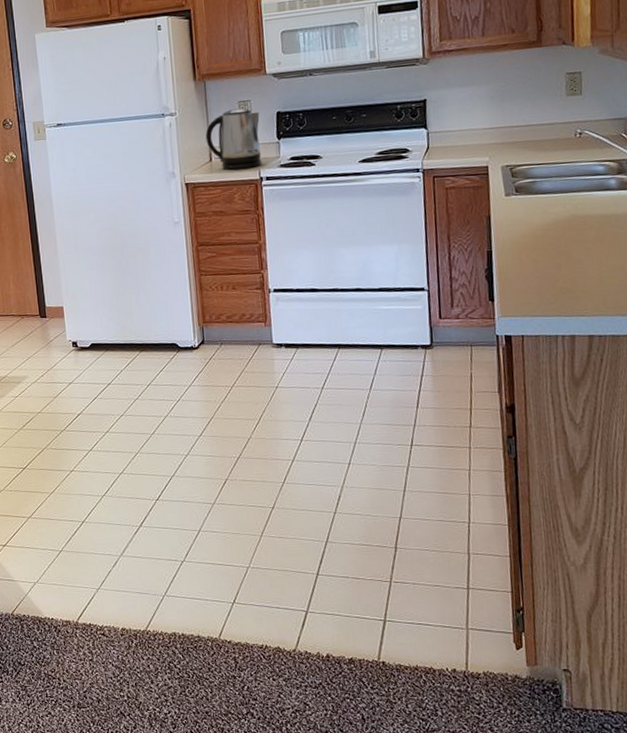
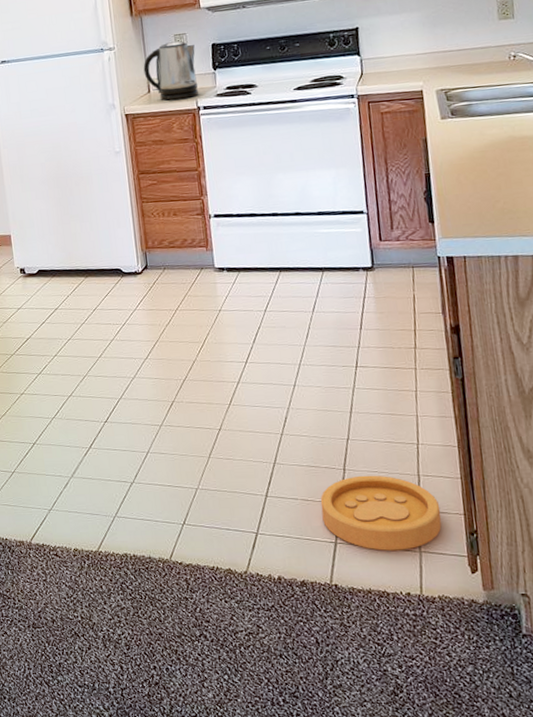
pet bowl: none [371,553,489,628] -> present [320,475,442,551]

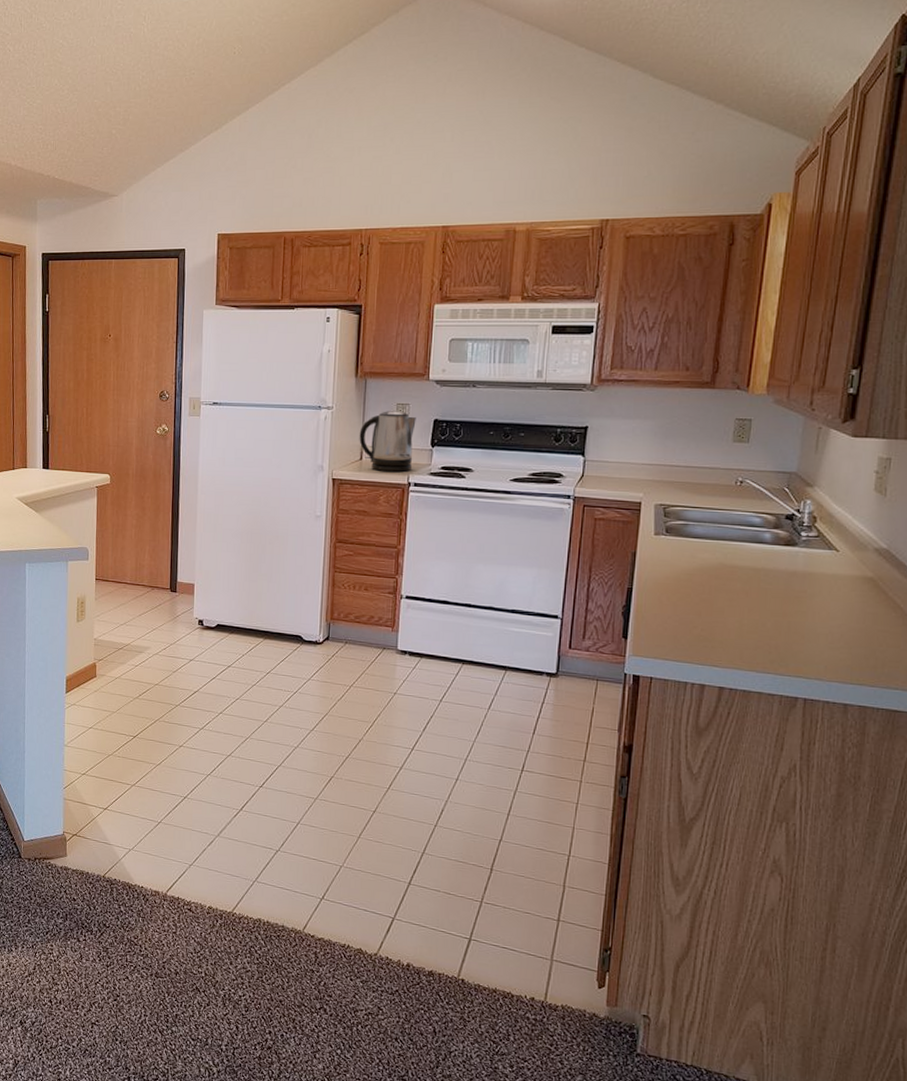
pet bowl: present [320,475,442,551] -> none [461,877,580,957]

